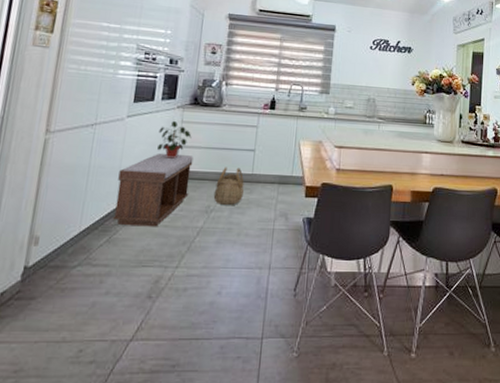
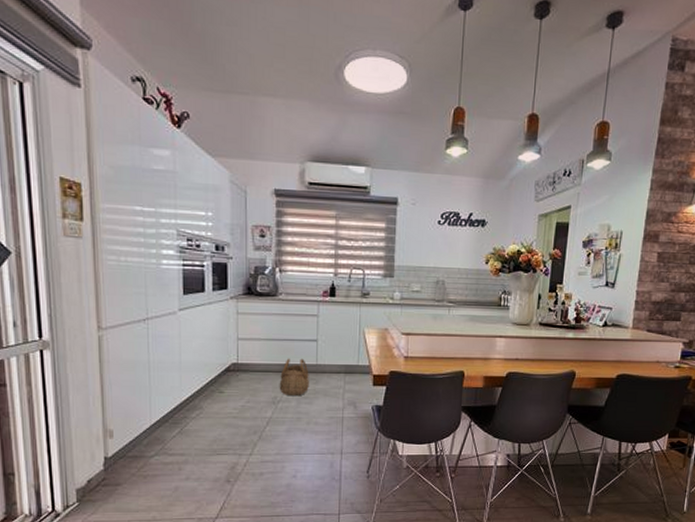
bench: present [112,153,193,227] -> none [180,346,254,418]
potted plant: present [157,120,192,159] -> none [214,312,250,352]

